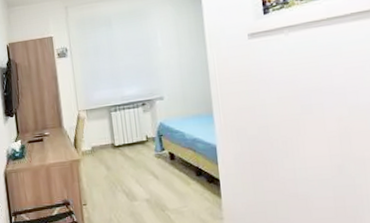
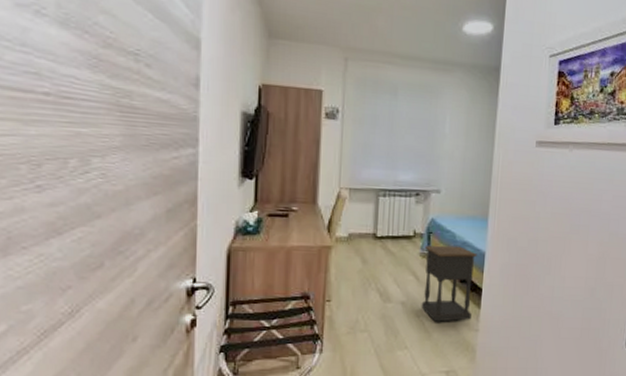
nightstand: none [158,143,214,214] -> present [421,245,477,322]

